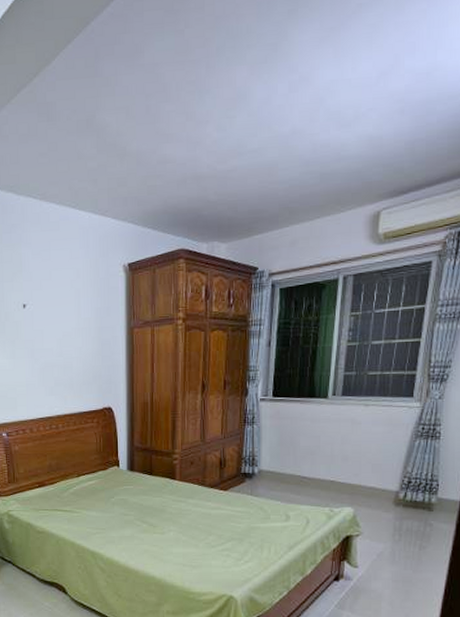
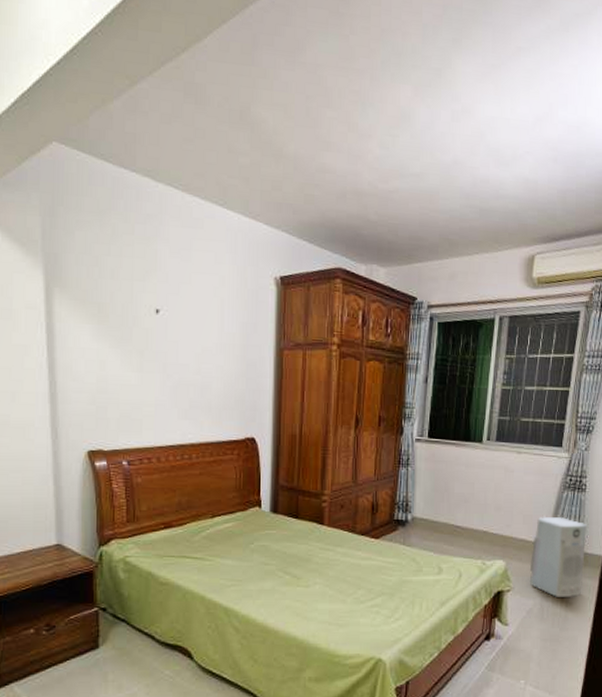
air purifier: none [379,464,443,542] -> present [529,516,588,598]

